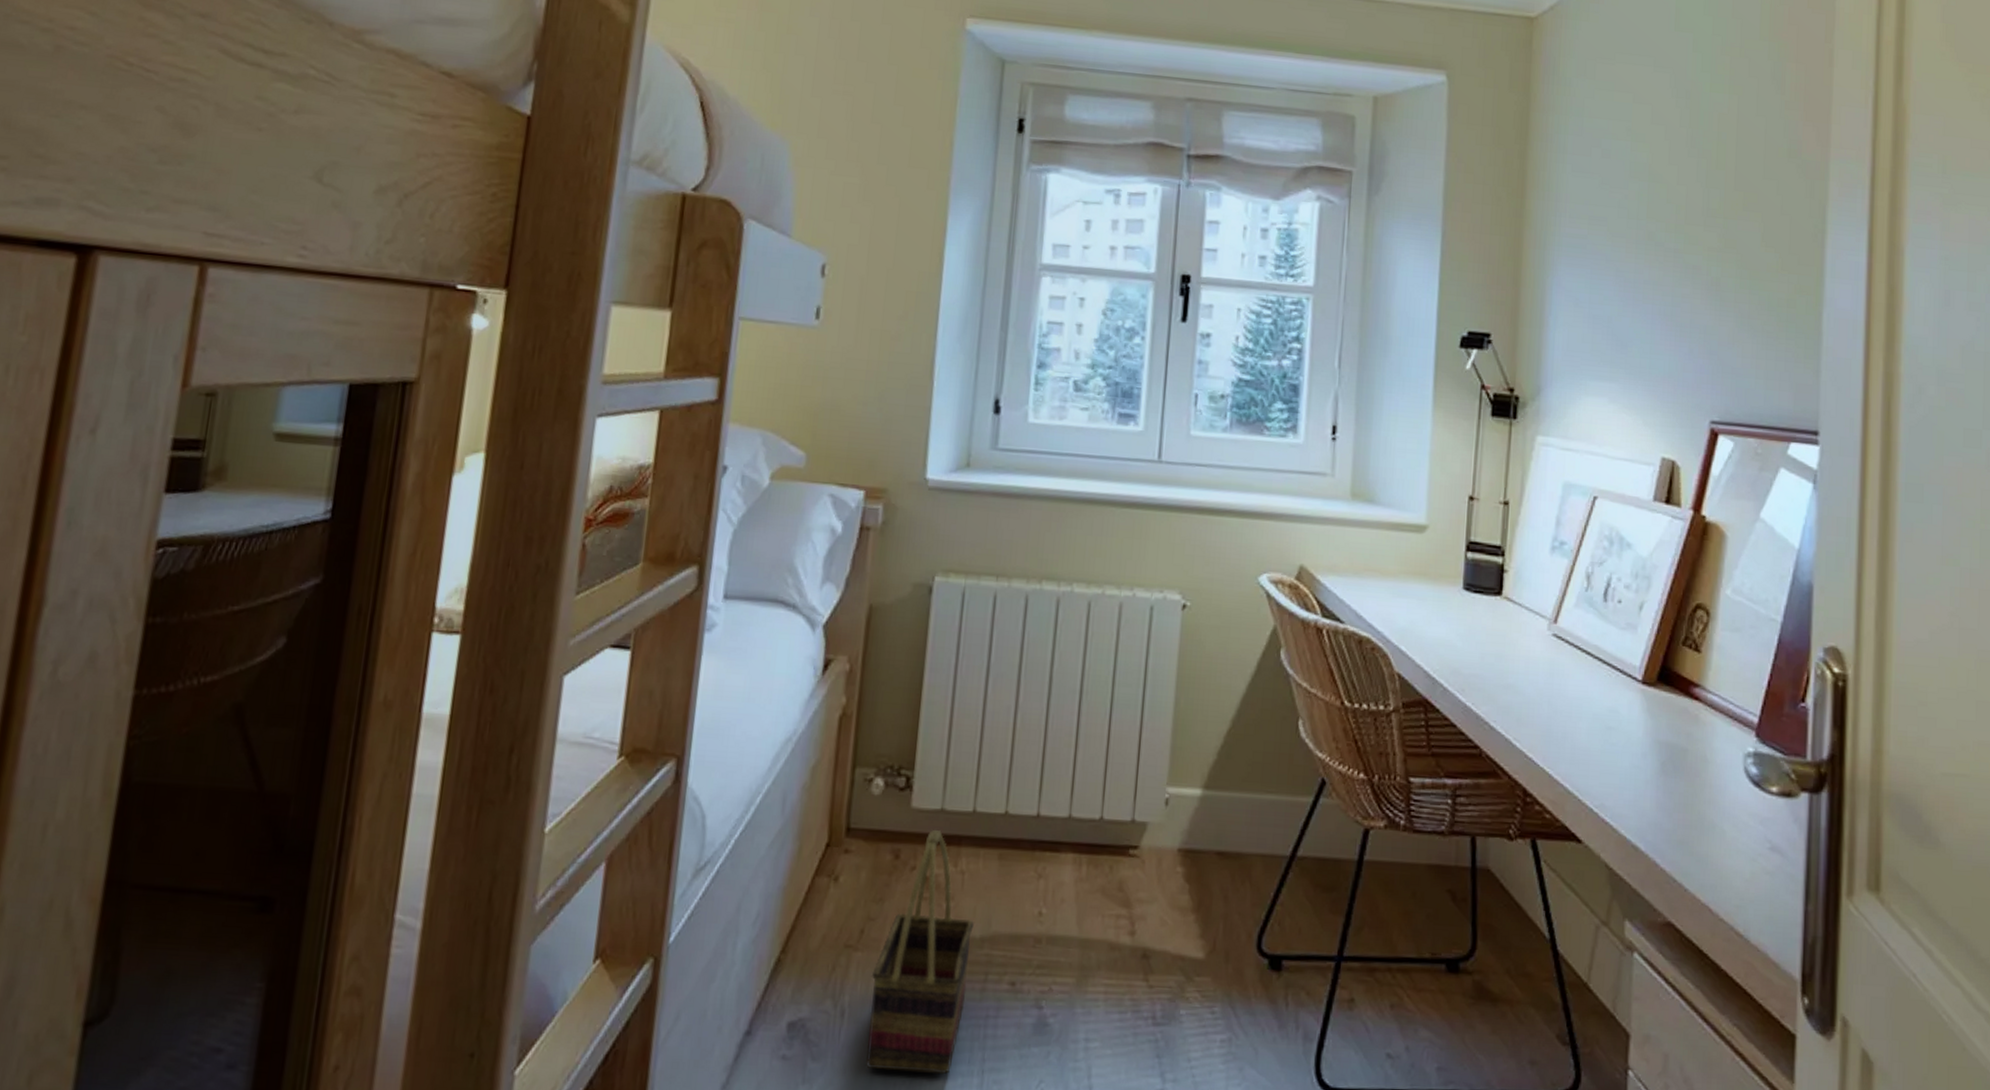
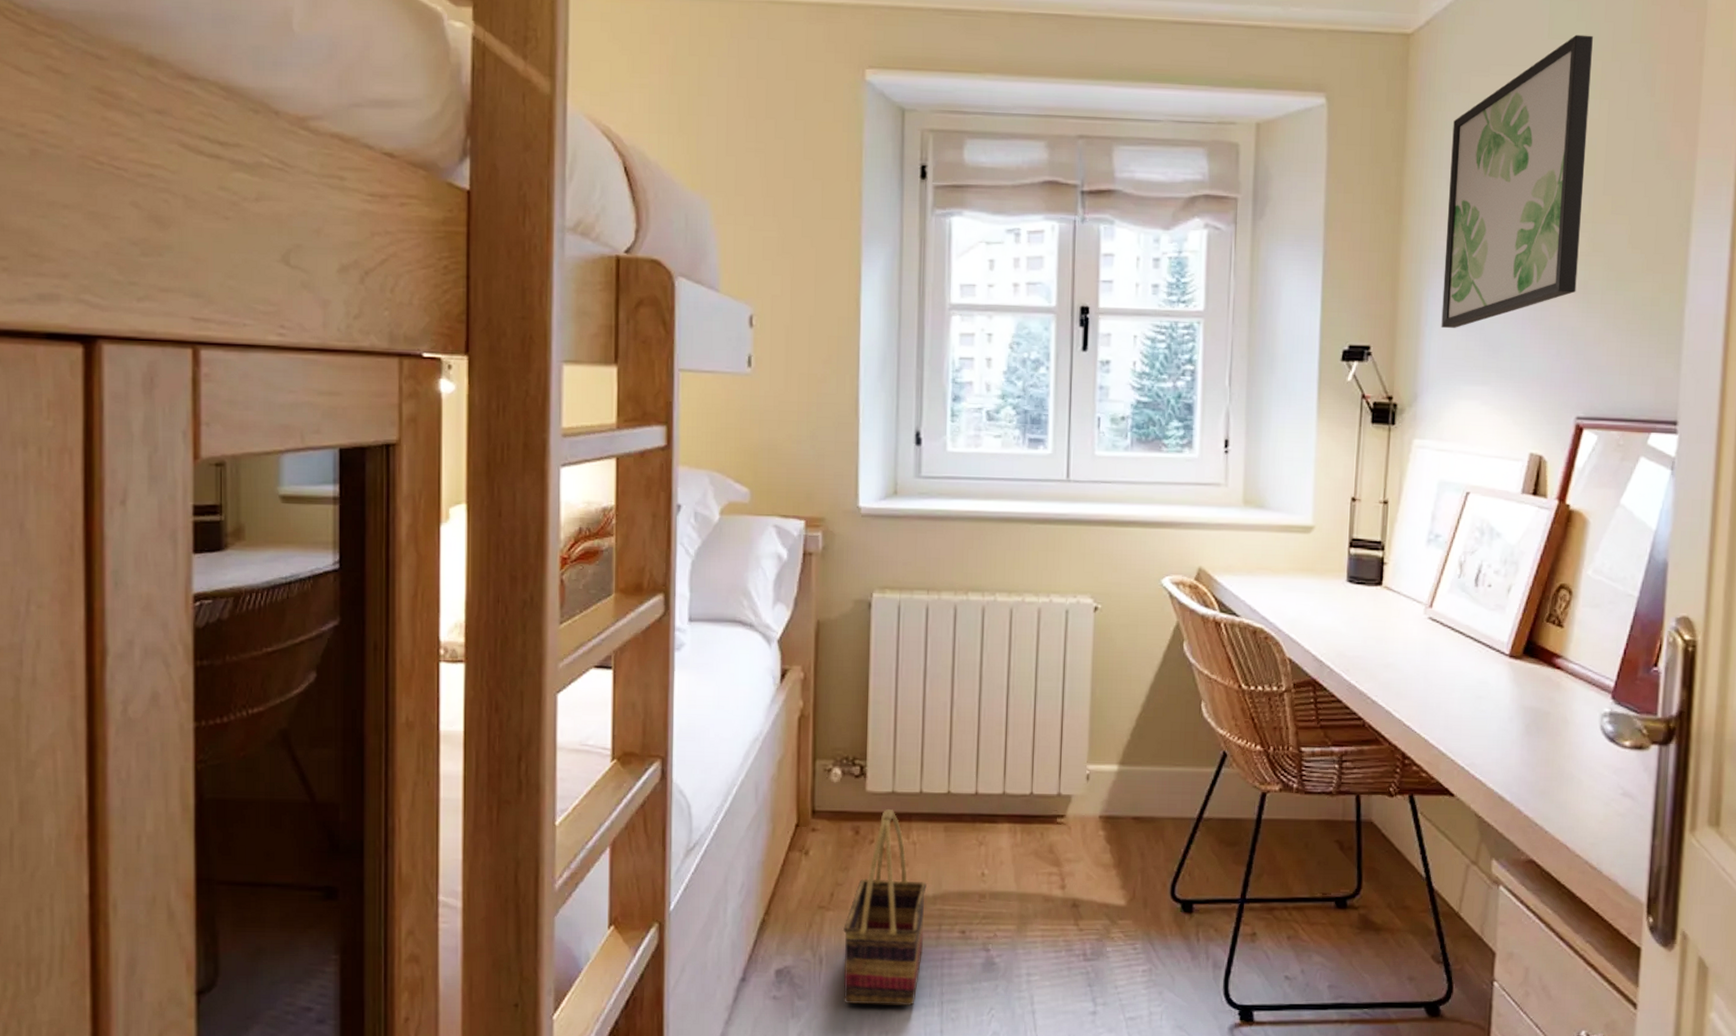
wall art: none [1566,29,1721,320] -> present [1441,34,1593,328]

